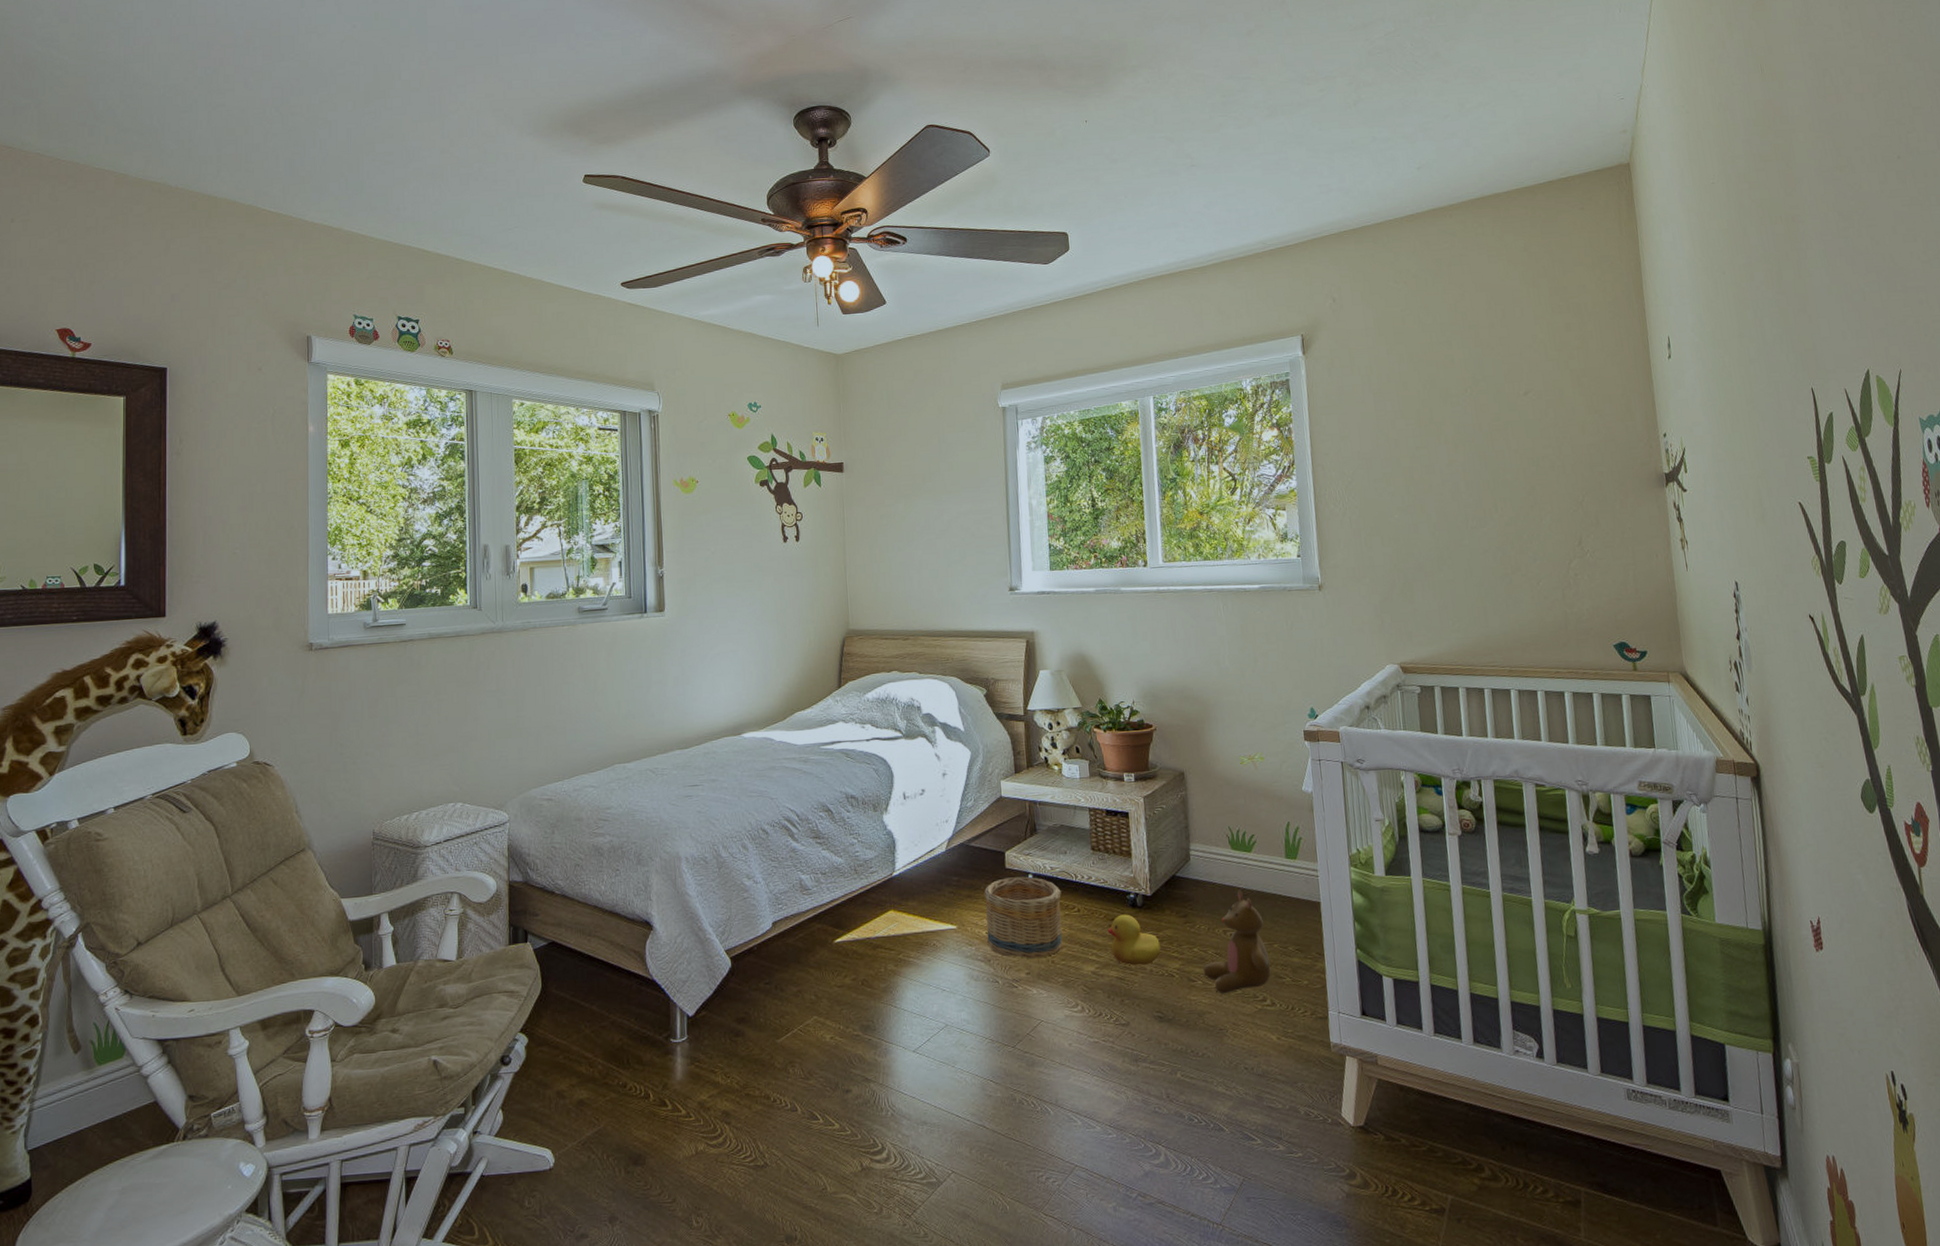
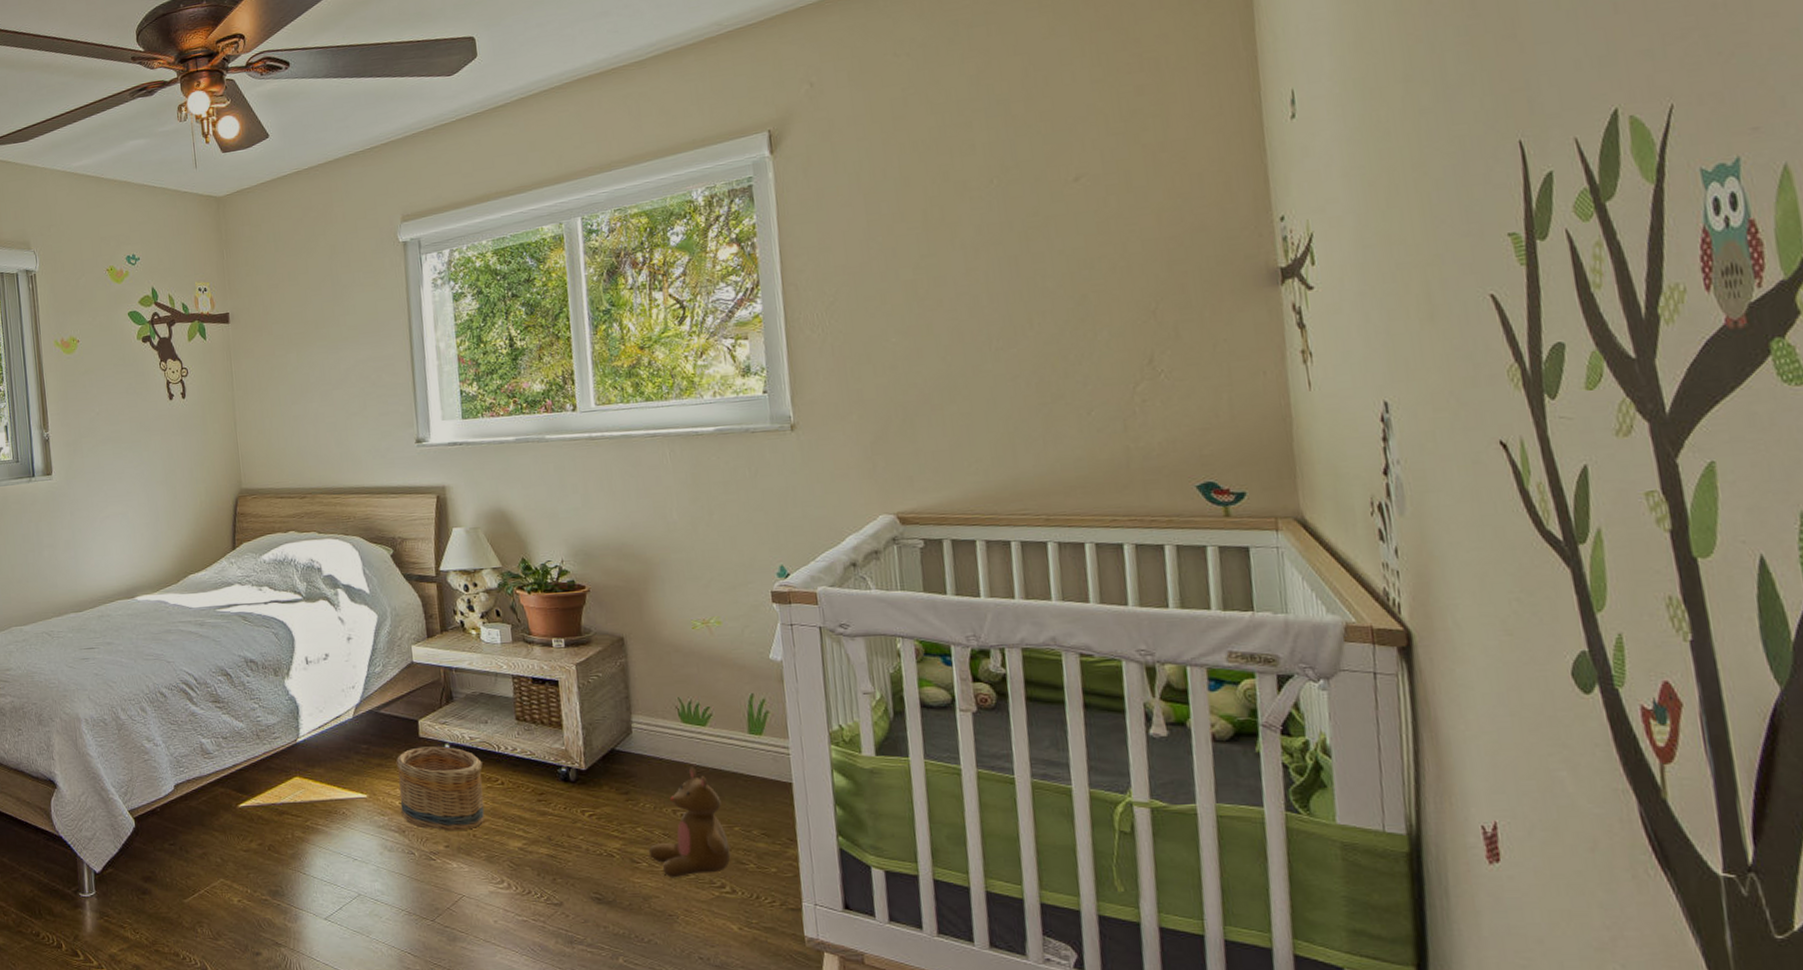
rubber duck: present [1107,914,1161,966] -> none [535,789,598,843]

